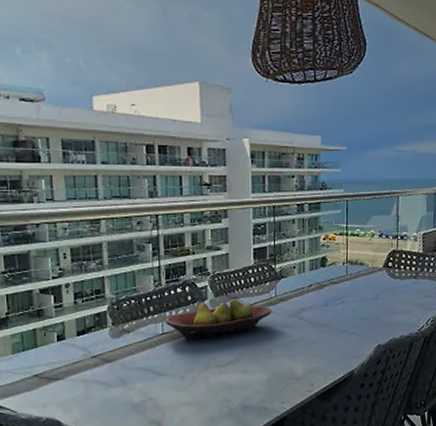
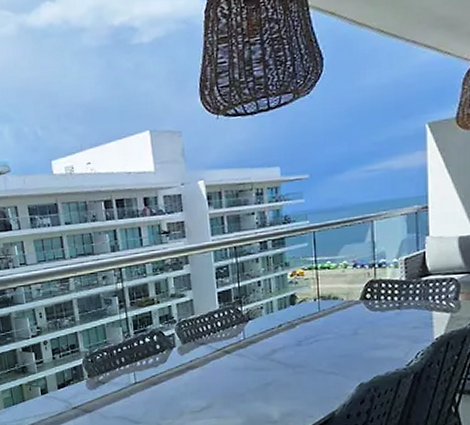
fruit bowl: present [166,299,272,339] -> none [137,344,242,387]

